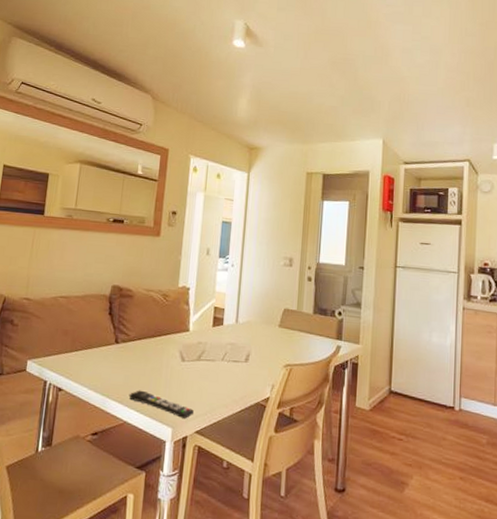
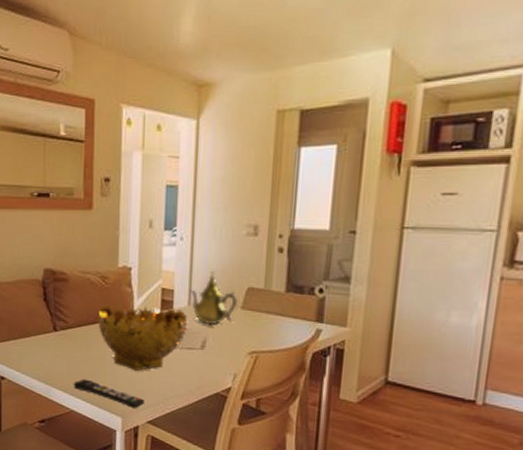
decorative bowl: none [157,320,235,382] -> present [98,305,187,371]
teapot: none [238,294,277,341] -> present [190,271,239,326]

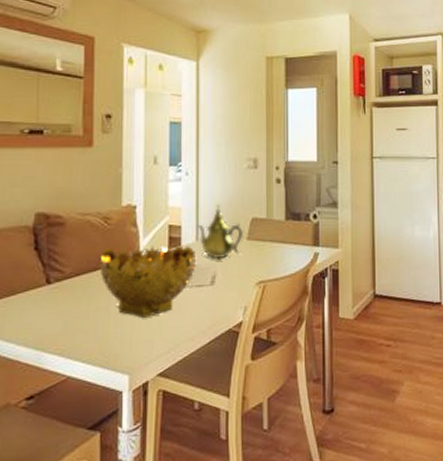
remote control: present [73,379,145,409] -> none [70,336,155,363]

